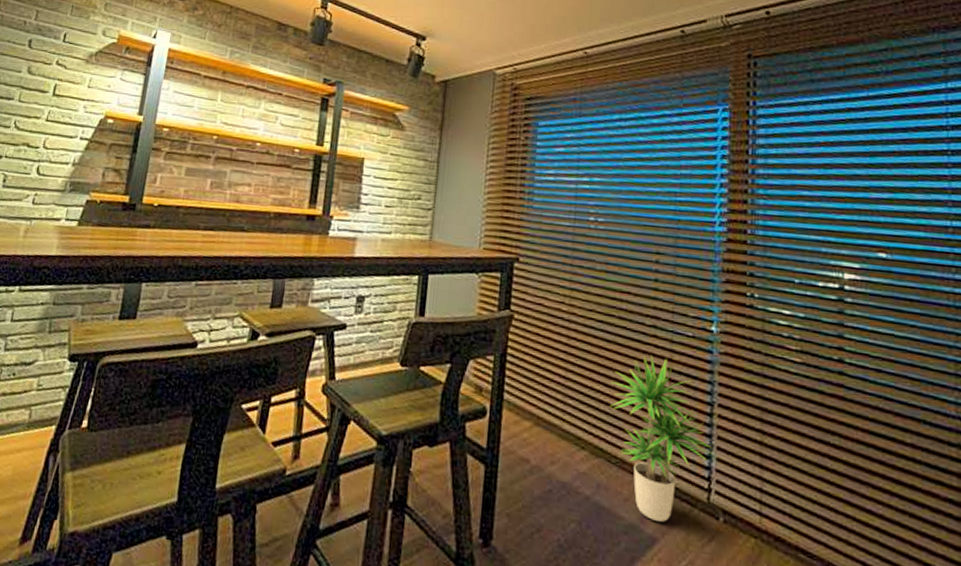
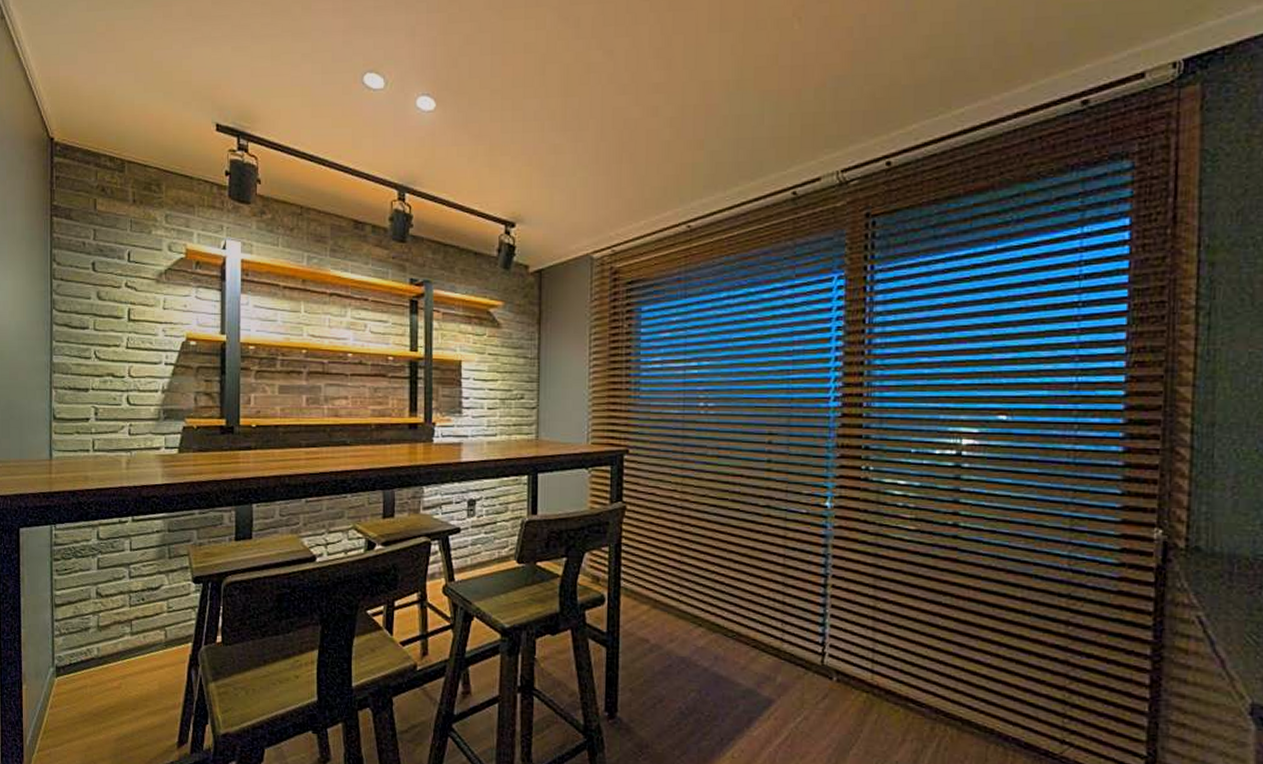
potted plant: present [610,355,713,522] -> none [726,535,826,685]

